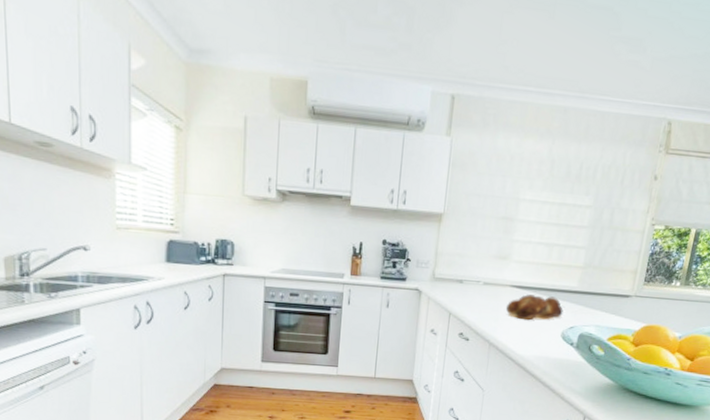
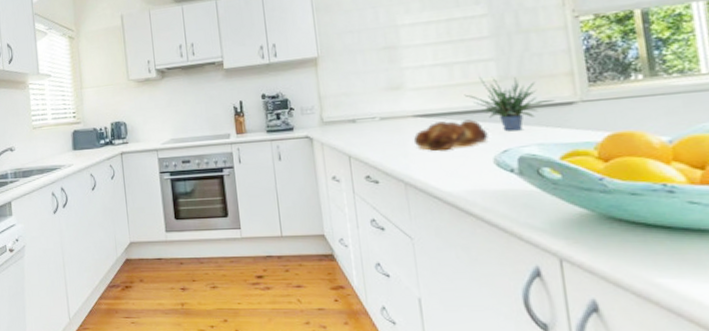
potted plant: none [554,260,618,313] -> present [464,76,555,132]

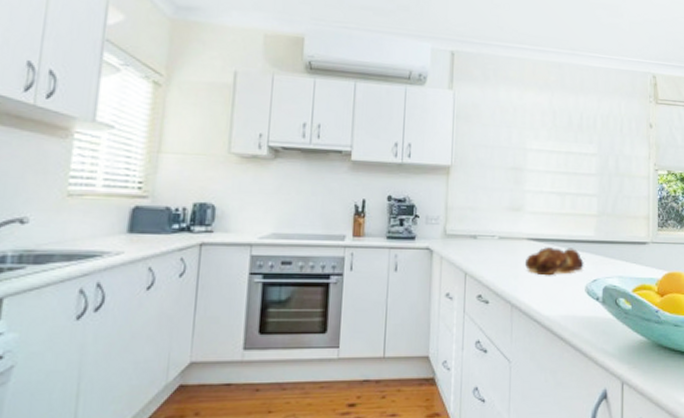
potted plant: present [464,76,555,132] -> none [570,209,635,263]

